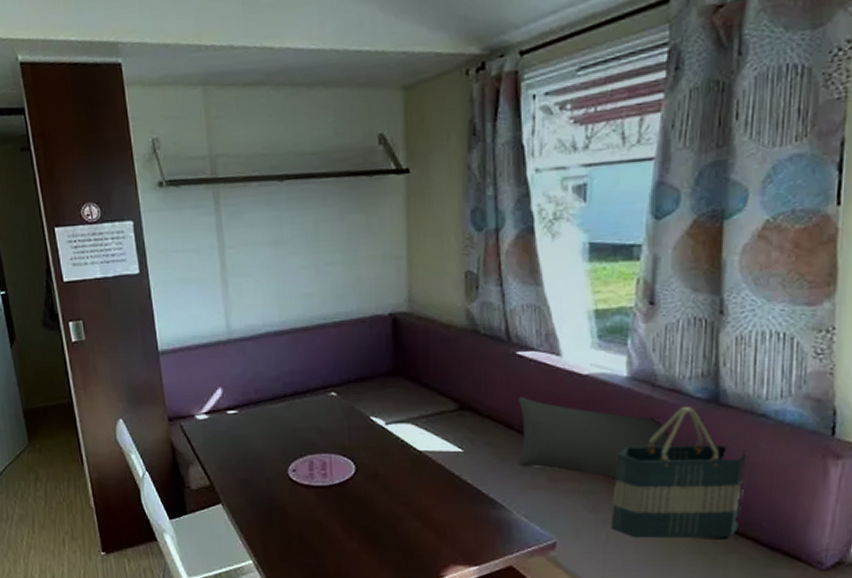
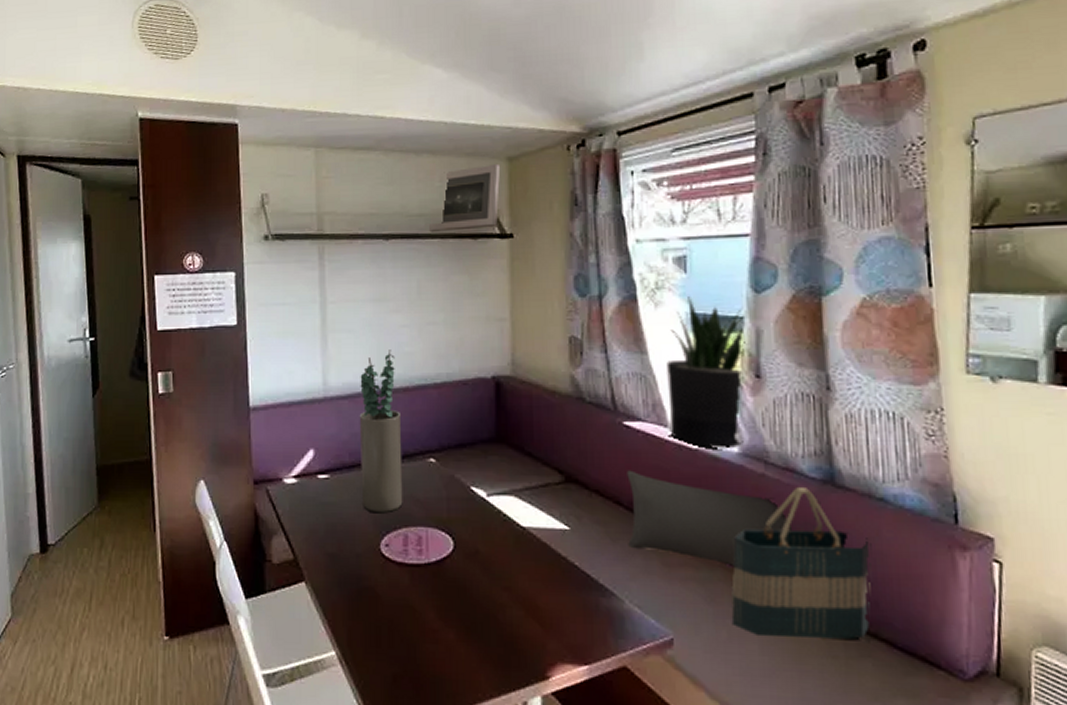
vase: none [261,291,307,443] -> present [359,350,403,514]
picture frame: none [324,93,396,172] -> present [429,163,501,233]
planter: none [561,226,642,374] -> present [666,297,745,449]

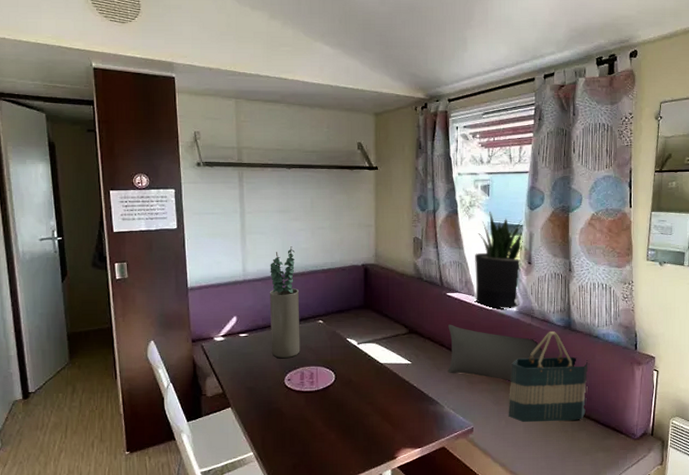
picture frame: present [429,163,501,233] -> none [320,117,370,165]

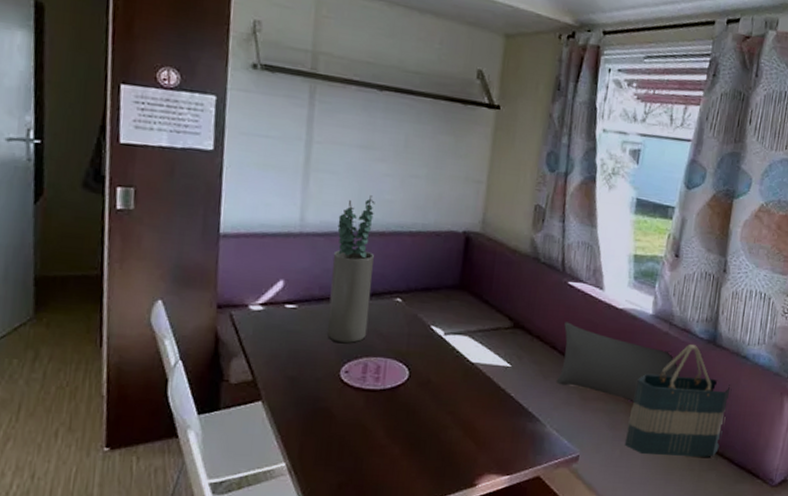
planter: present [475,212,523,309] -> none [603,184,675,311]

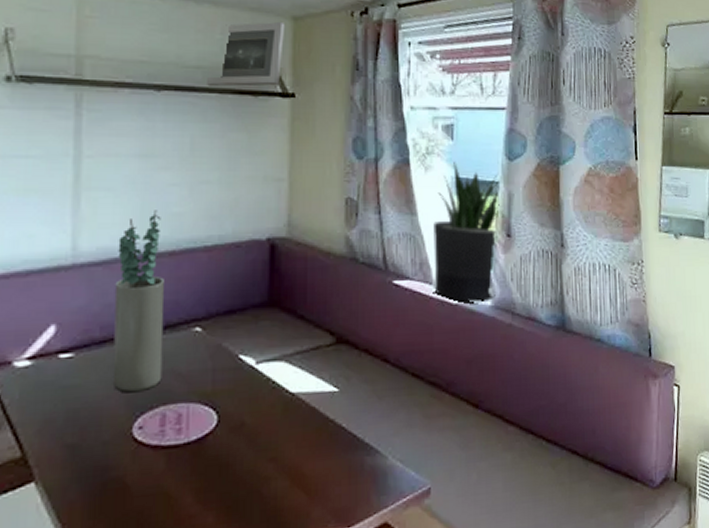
picture frame: none [423,35,498,97] -> present [207,21,286,87]
pillow: present [556,321,704,401] -> none [393,327,555,411]
planter: none [603,184,675,311] -> present [433,162,500,303]
tote bag: present [624,344,732,457] -> none [481,334,591,475]

